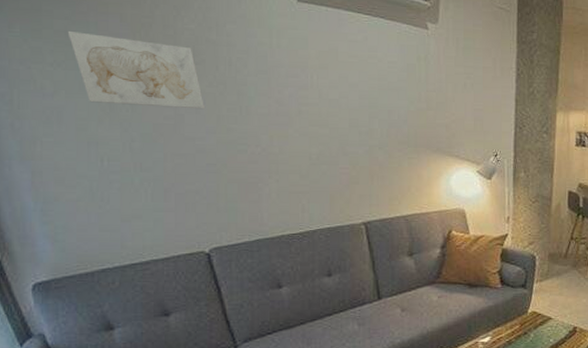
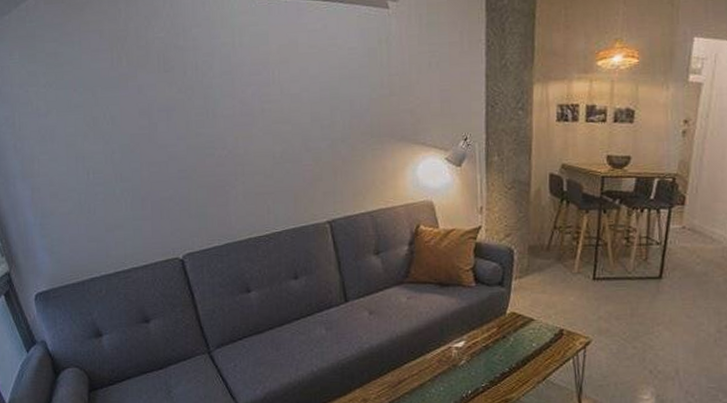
wall art: present [67,30,204,109] -> none [56,52,175,119]

